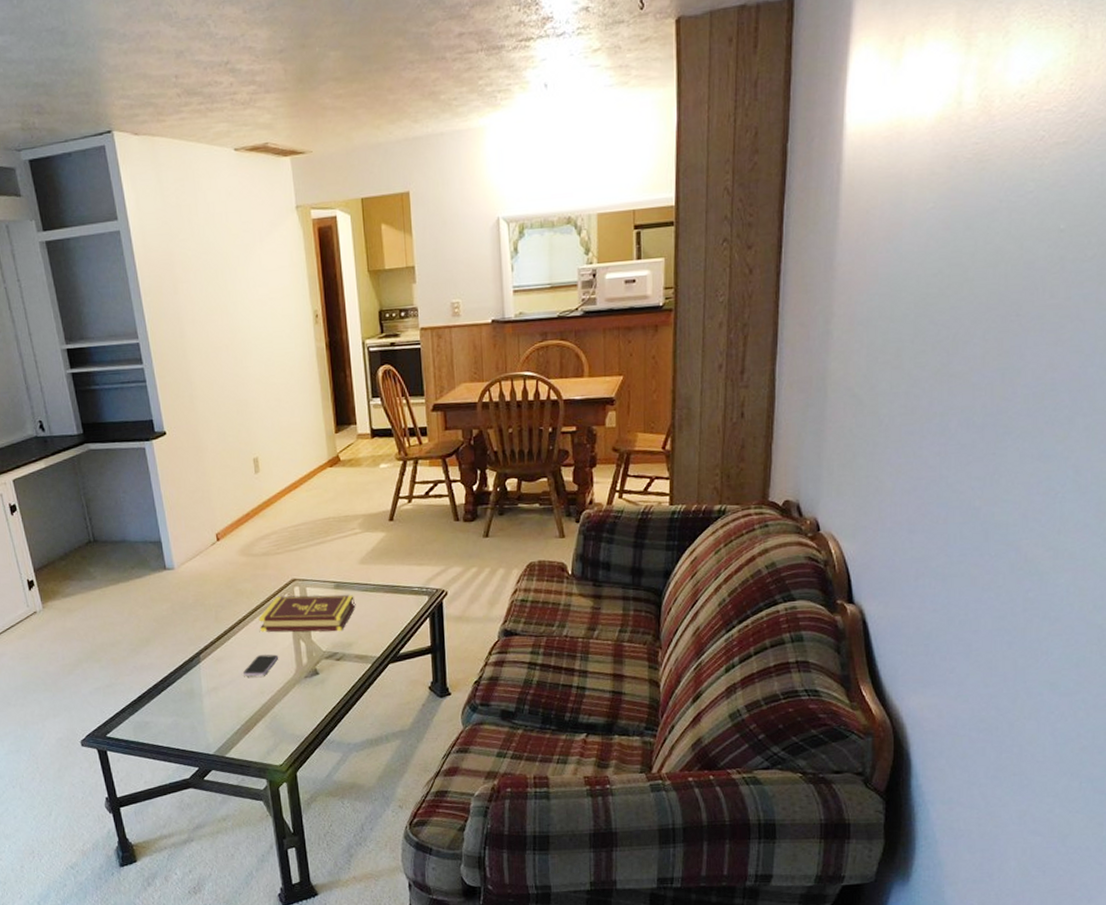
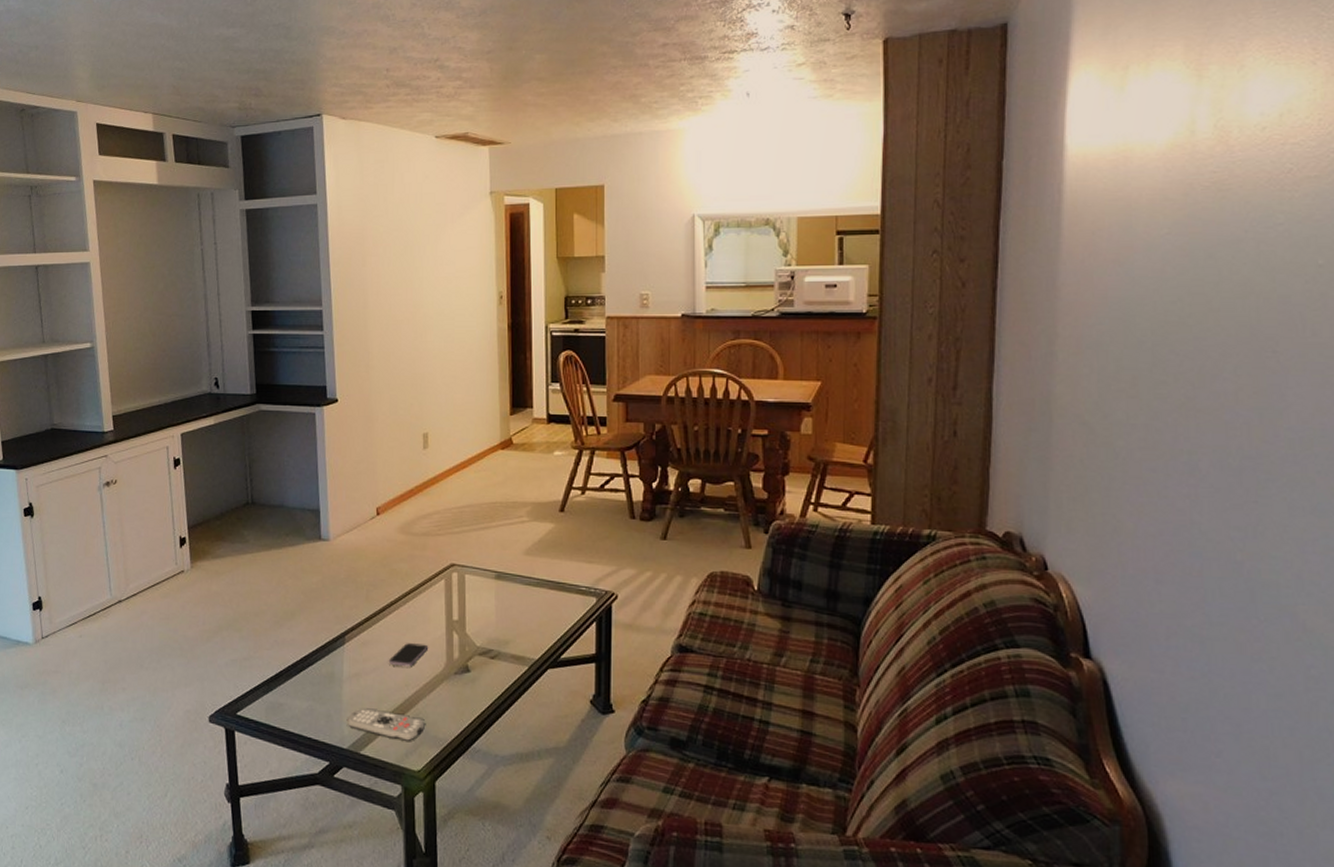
remote control: none [210,717,282,742] -> present [346,708,425,742]
book: present [258,595,355,632] -> none [411,581,516,627]

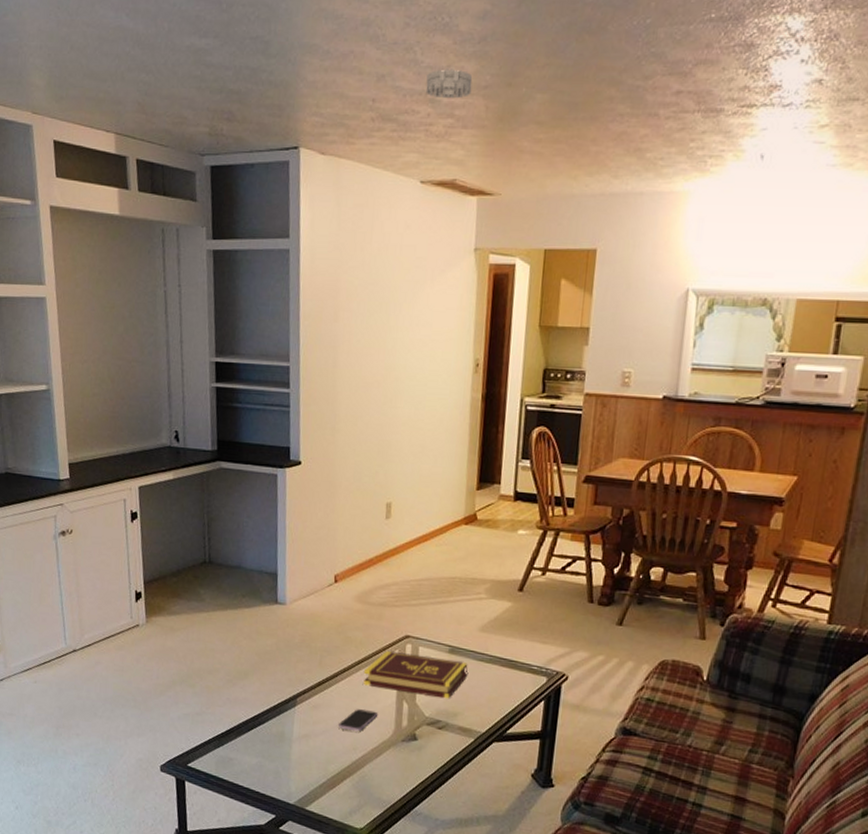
remote control: present [346,708,425,742] -> none [294,767,370,802]
book: none [411,581,516,627] -> present [363,651,468,699]
smoke detector: none [434,39,476,65] -> present [425,69,473,99]

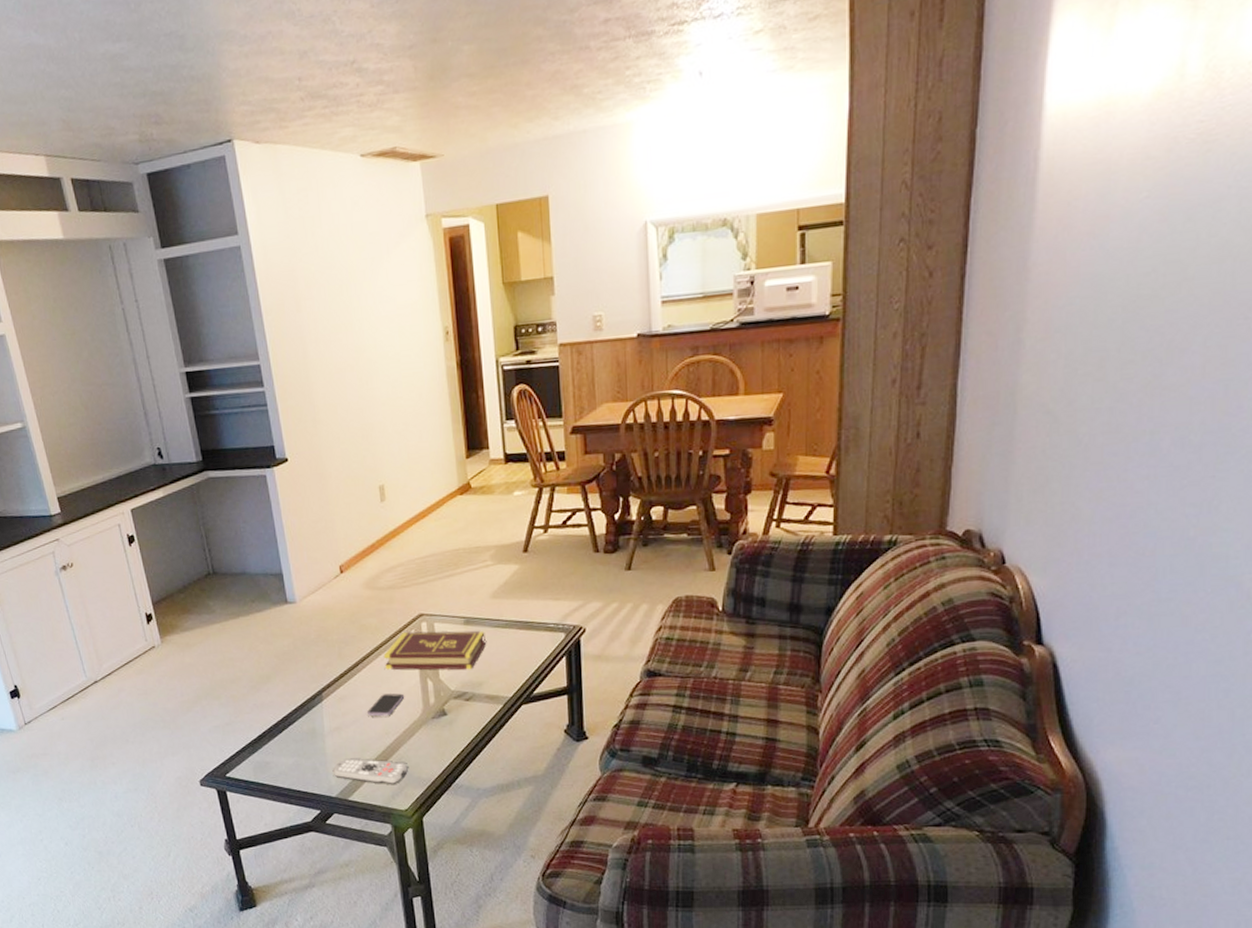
remote control: none [294,767,370,802] -> present [332,758,408,785]
smoke detector: present [425,69,473,99] -> none [349,33,397,66]

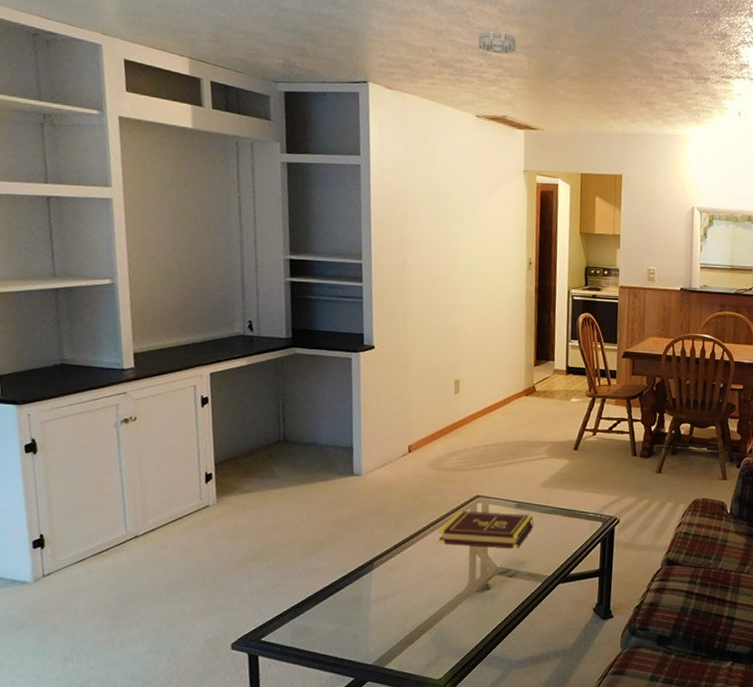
remote control: present [332,758,408,785] -> none [372,627,447,655]
smoke detector: none [349,33,397,66] -> present [478,31,517,54]
smartphone: present [367,693,404,717] -> none [415,567,452,588]

